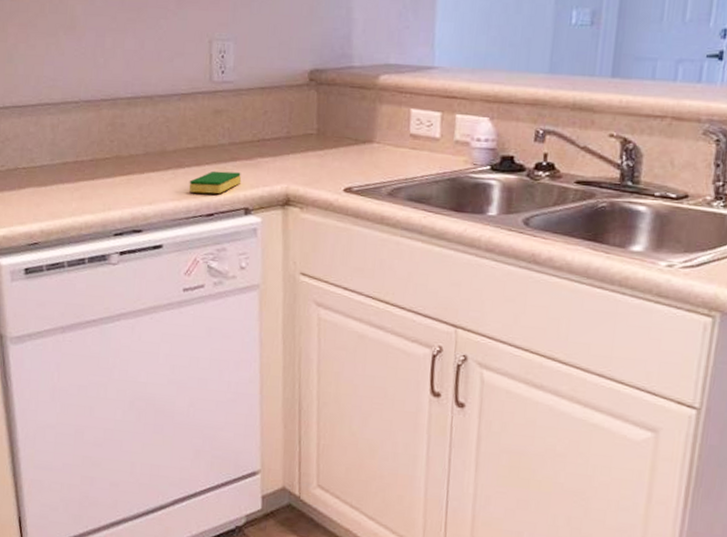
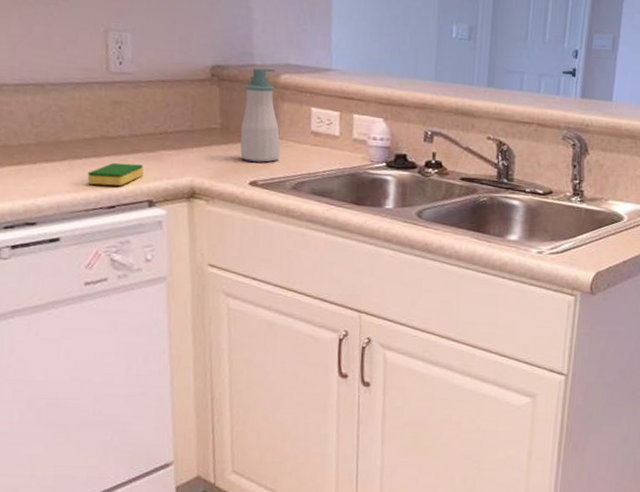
soap bottle: none [336,69,377,168] -> present [240,68,280,162]

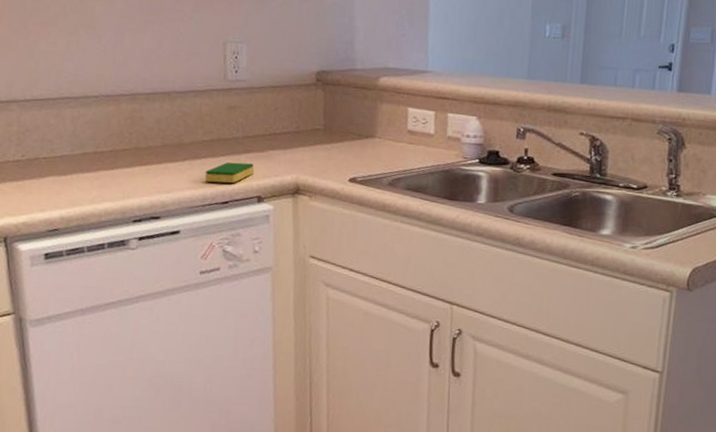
soap bottle: present [240,68,280,162] -> none [341,72,379,160]

